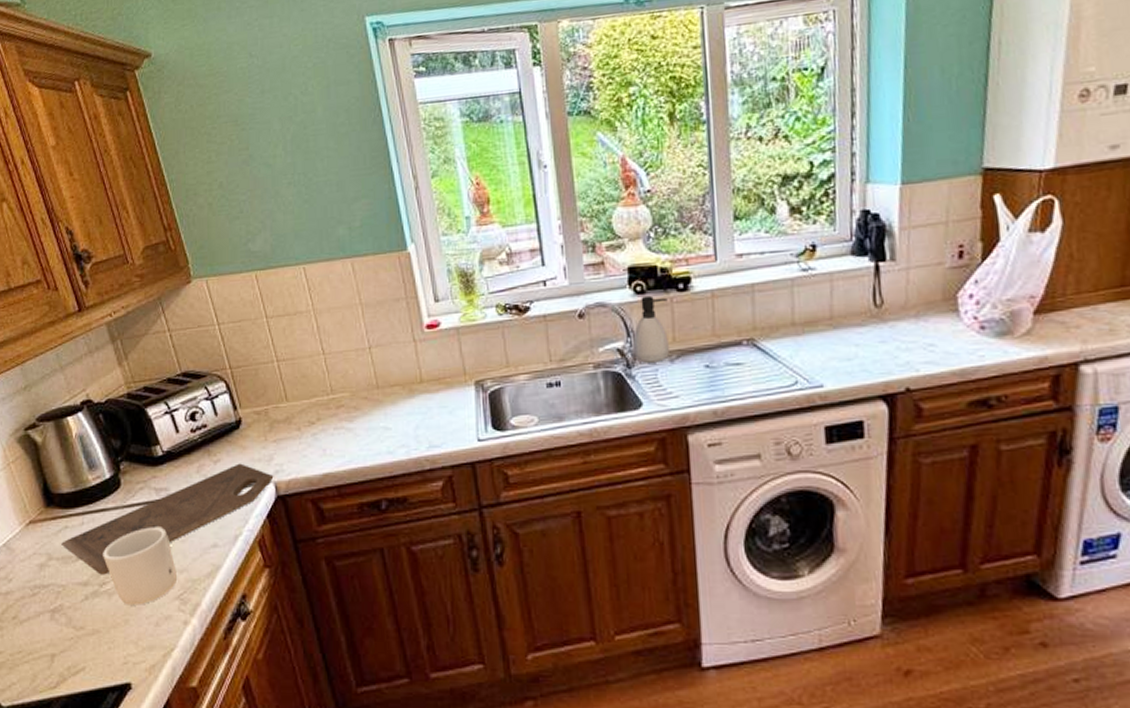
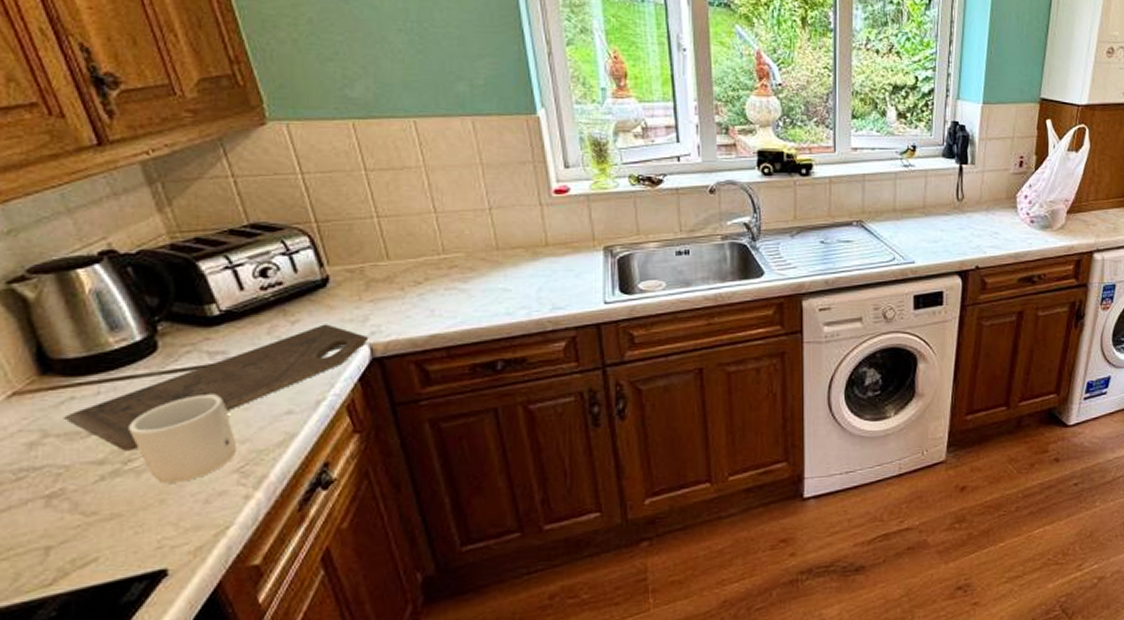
soap dispenser: present [632,295,671,363] -> none [758,177,792,237]

